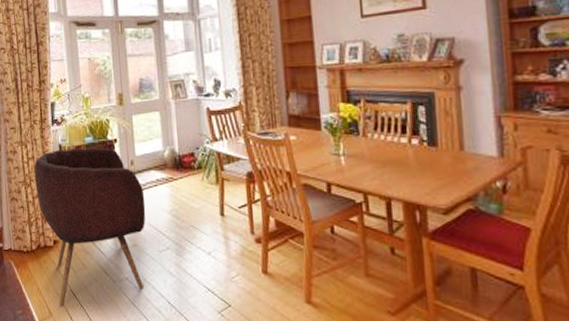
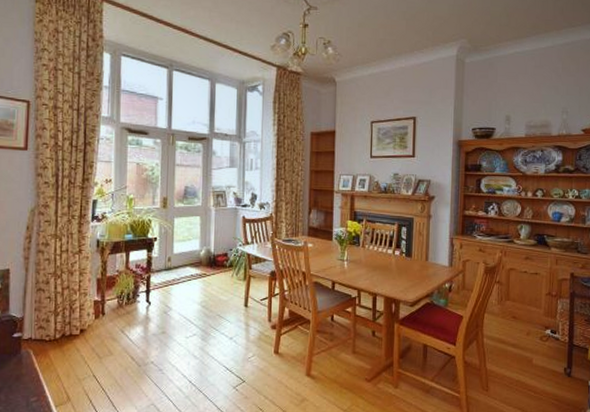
armchair: present [34,148,146,307] -> none [66,244,178,392]

